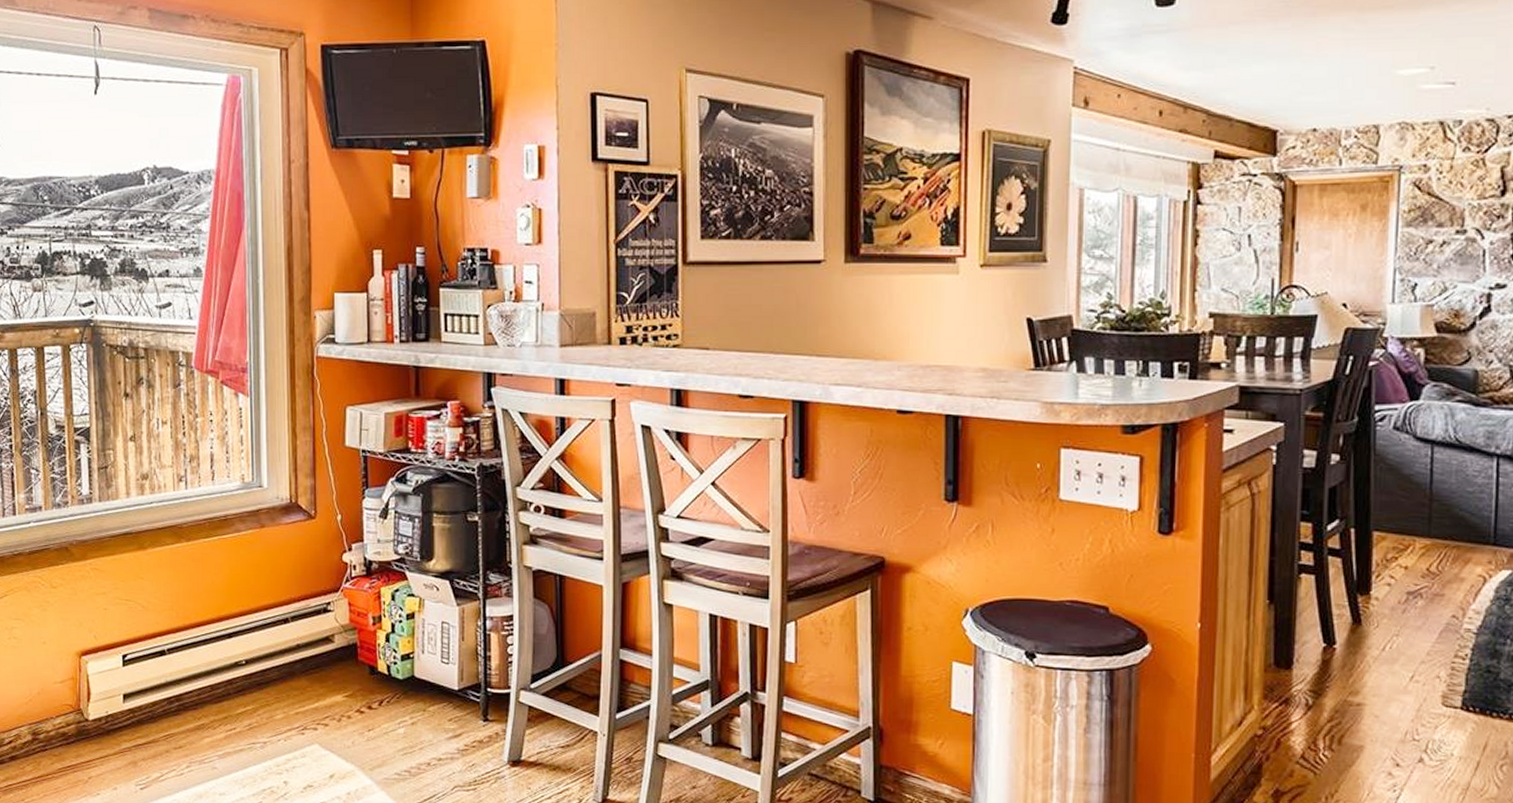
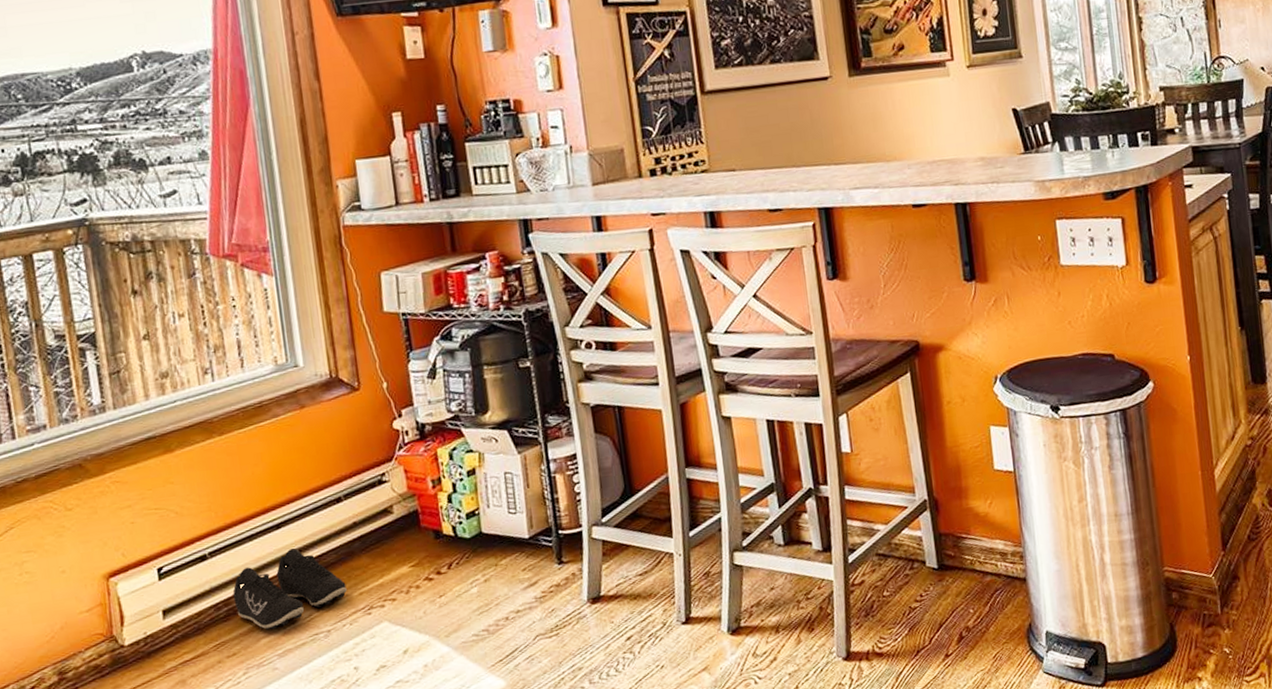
sneaker: none [184,658,285,732] -> present [233,547,347,630]

